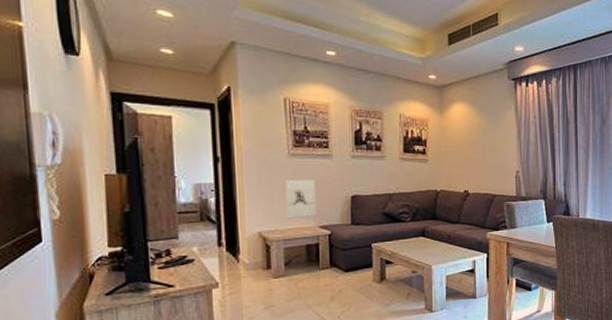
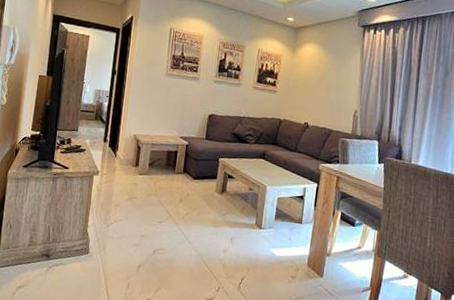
wall sculpture: present [285,179,316,219] -> none [157,94,183,128]

